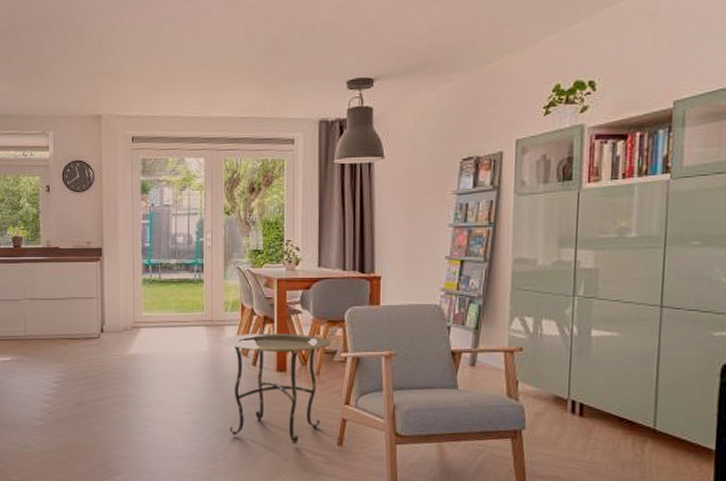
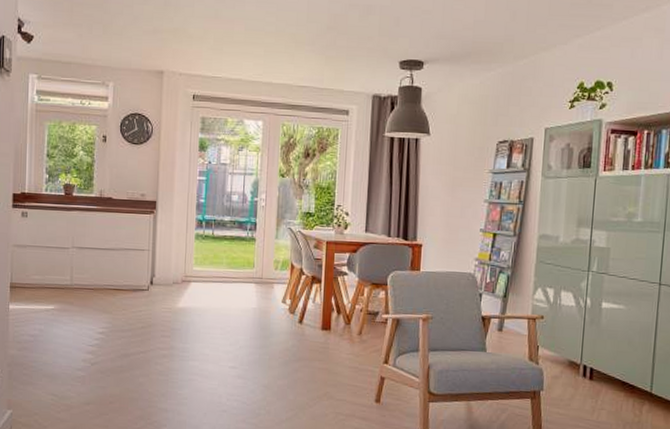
side table: present [223,333,331,445] -> none [272,292,374,401]

